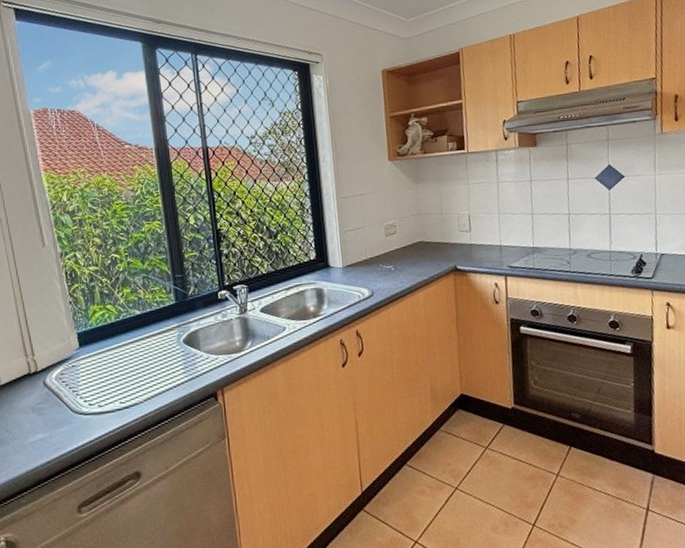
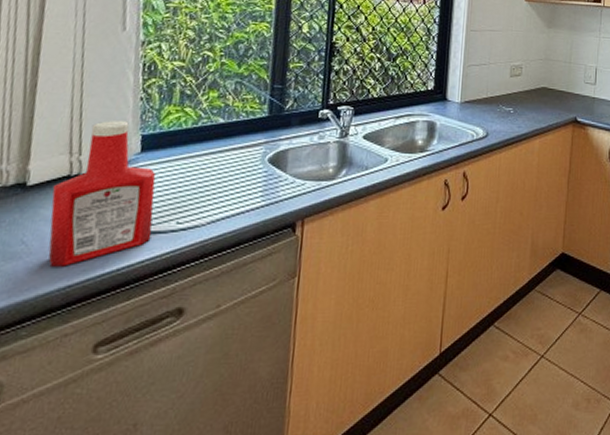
ketchup bottle: none [19,323,103,448] -> present [47,121,156,267]

